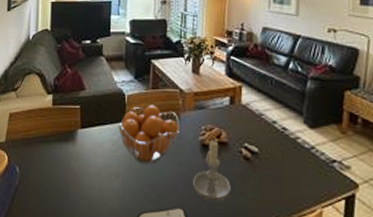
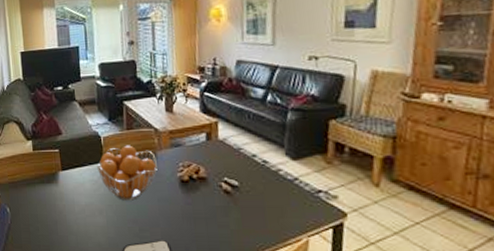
candle: present [193,140,231,202] -> none [174,175,213,234]

